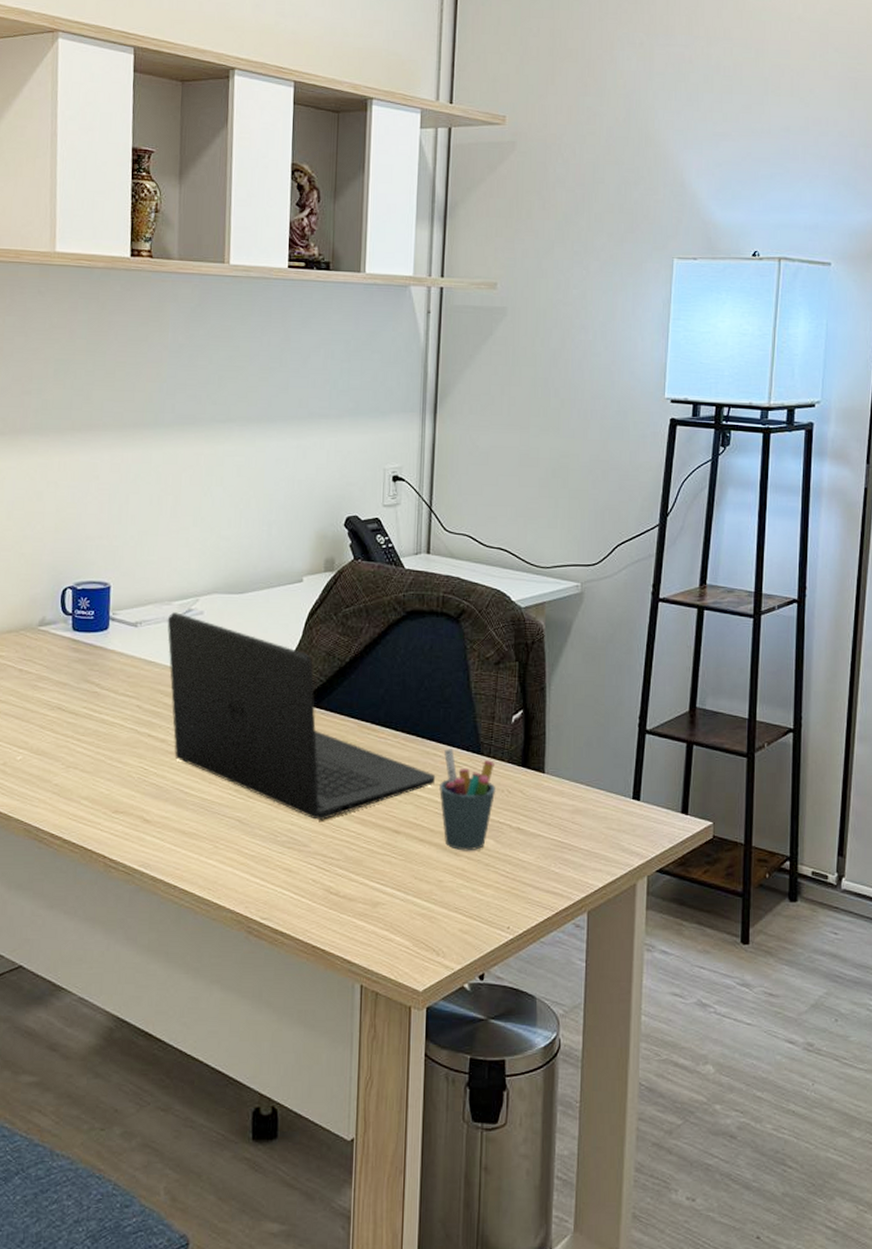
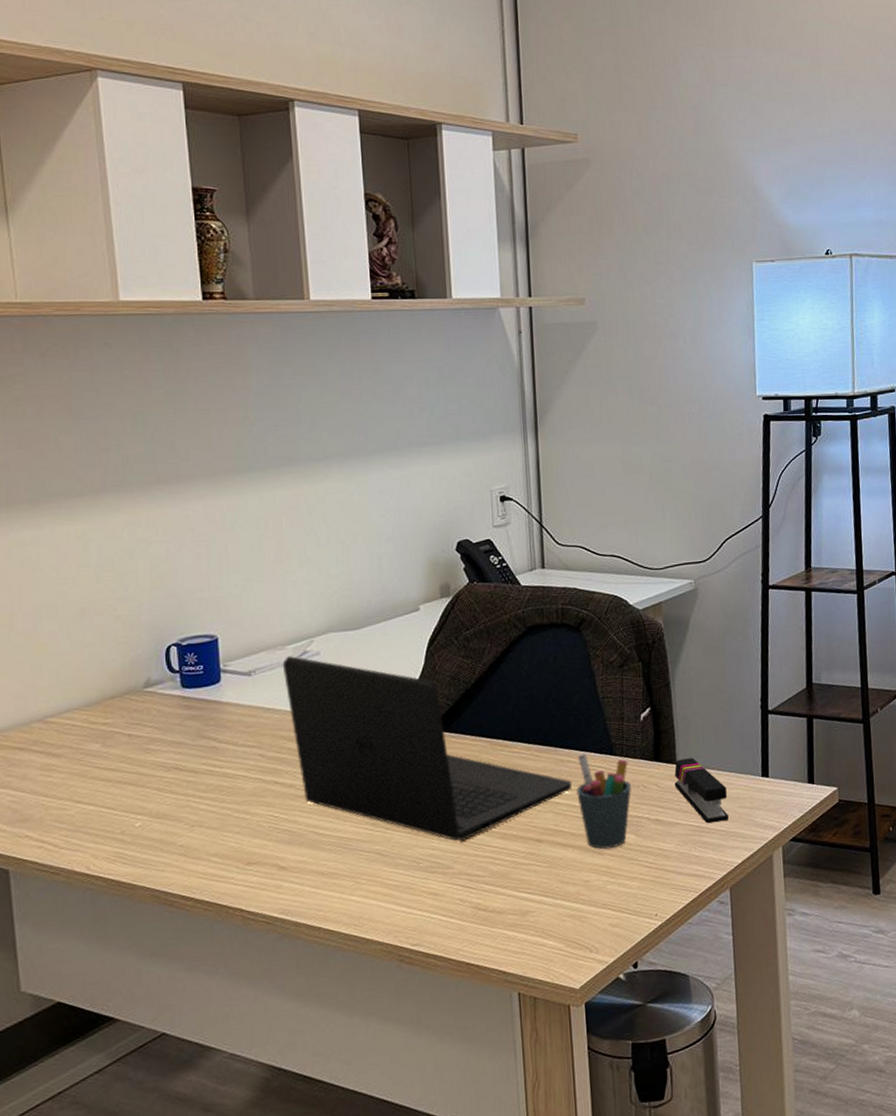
stapler: none [540,768,594,841] -> present [674,758,729,824]

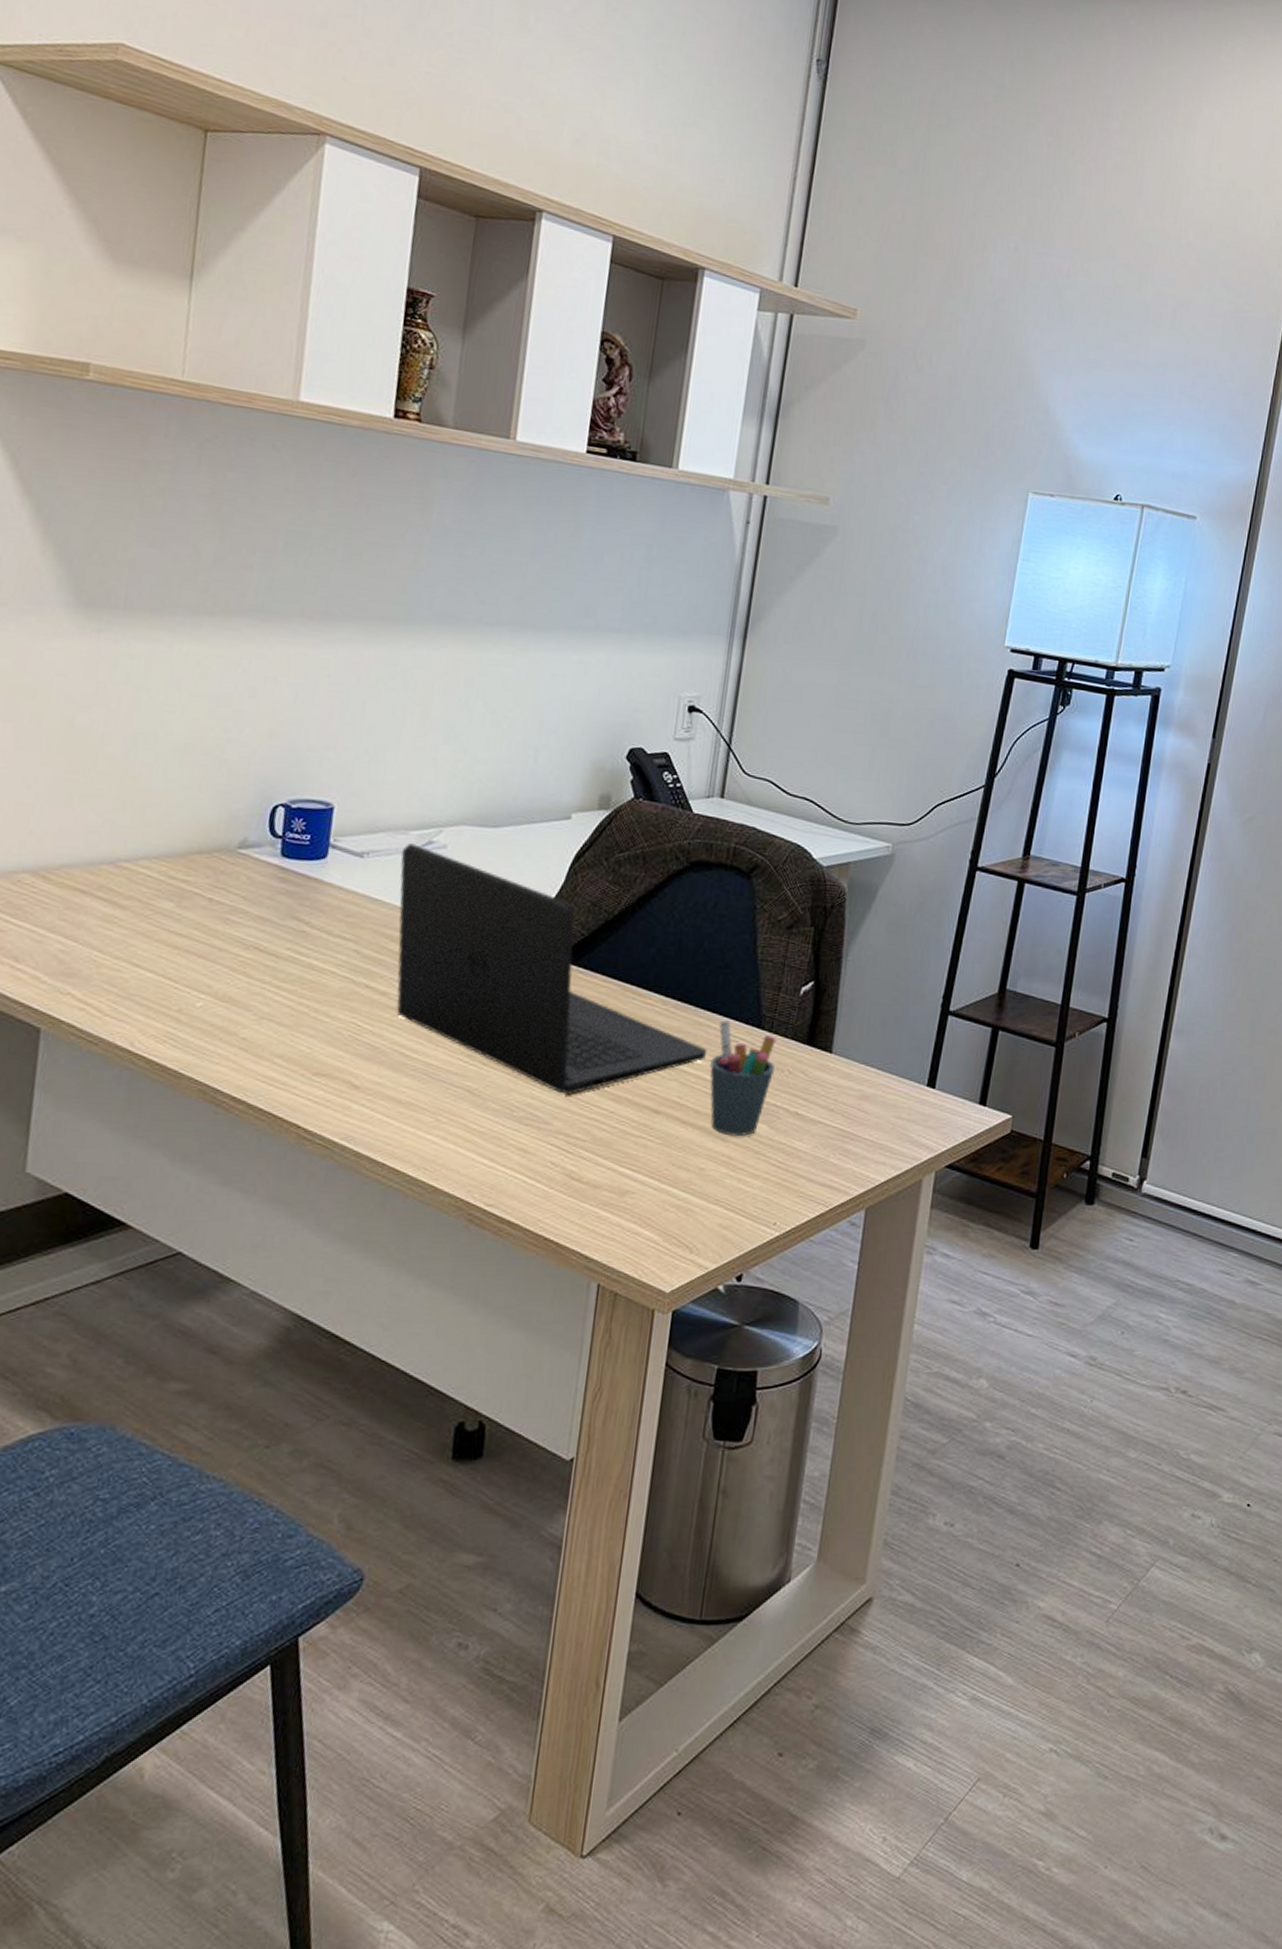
stapler: present [674,758,729,824] -> none [824,1048,884,1130]

